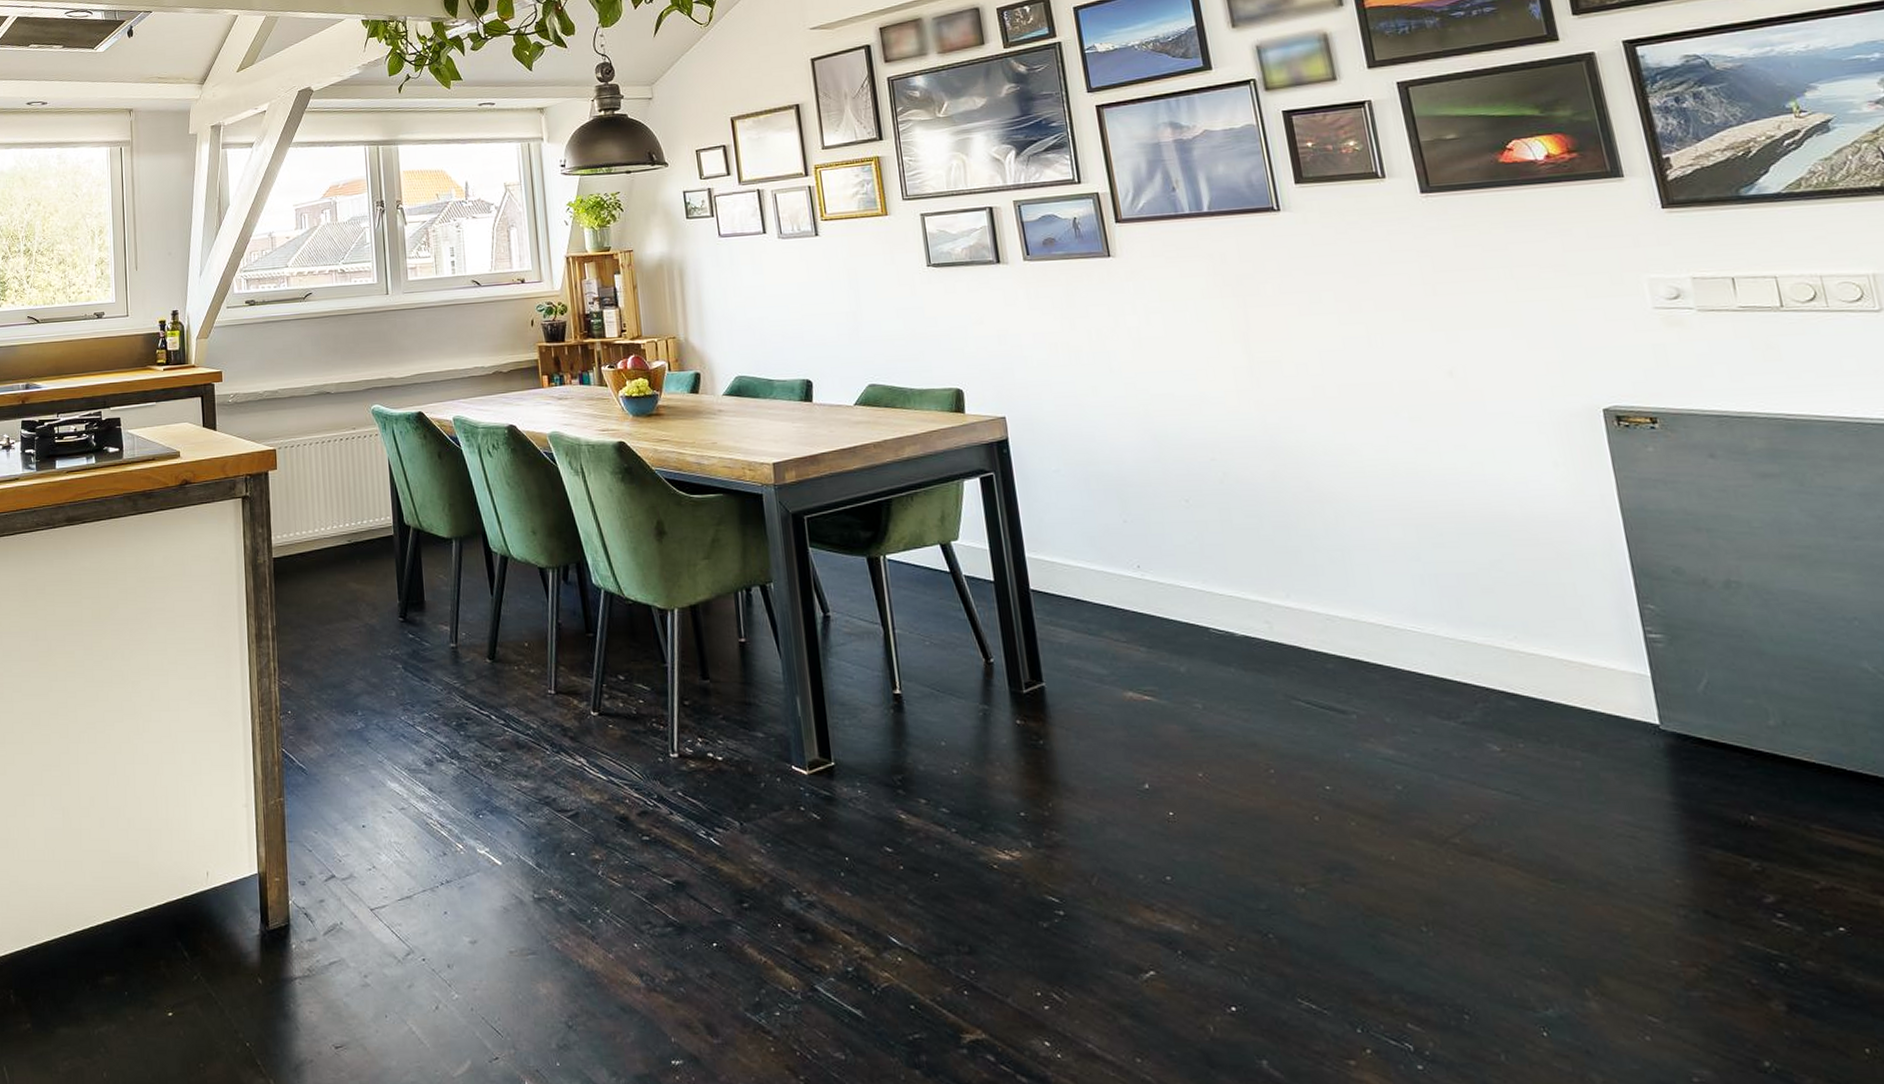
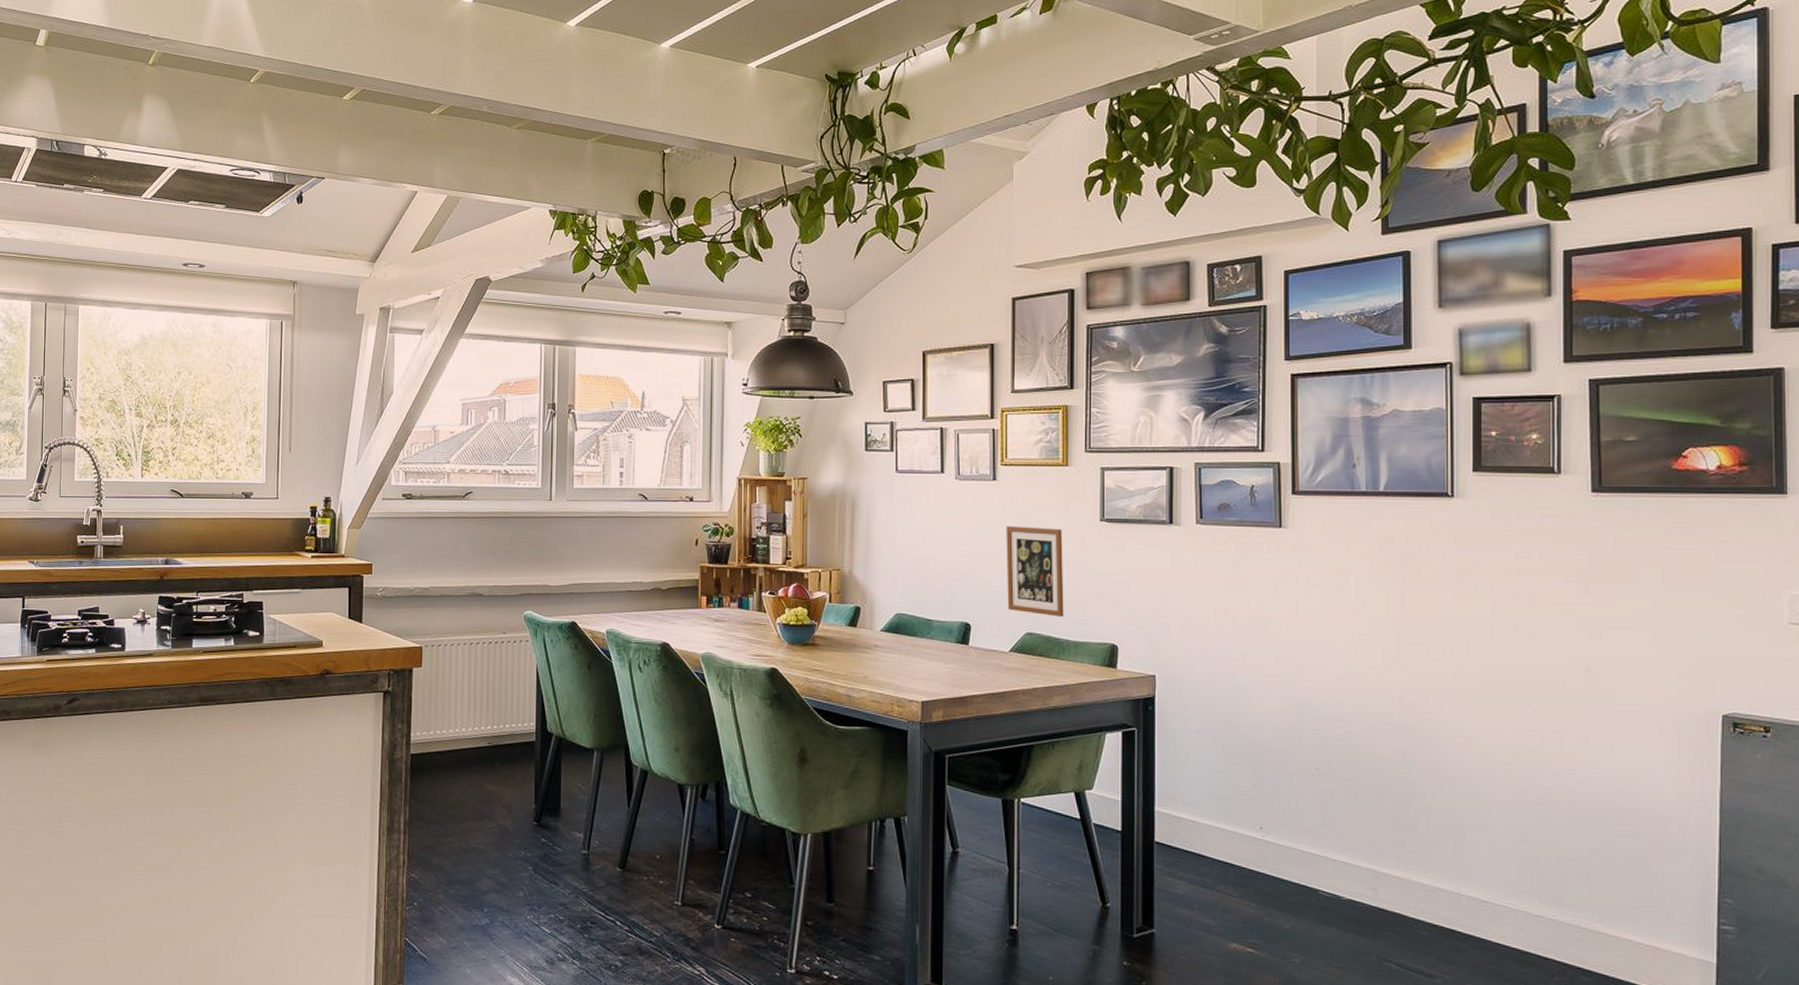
picture frame: none [834,277,904,366] -> present [1006,526,1064,617]

